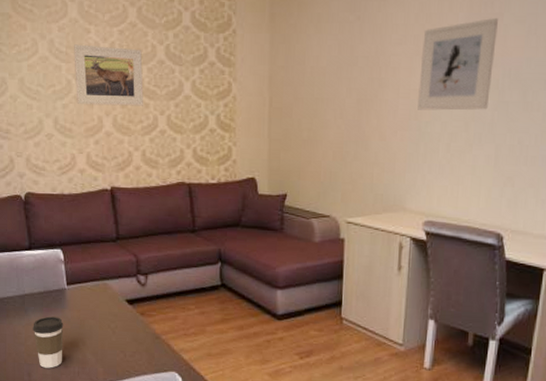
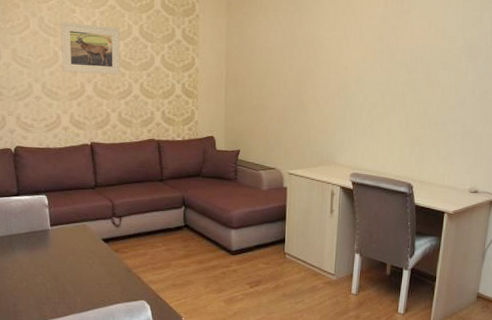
coffee cup: present [33,316,64,368] -> none [19,254,47,299]
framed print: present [418,18,498,111] -> none [345,13,407,85]

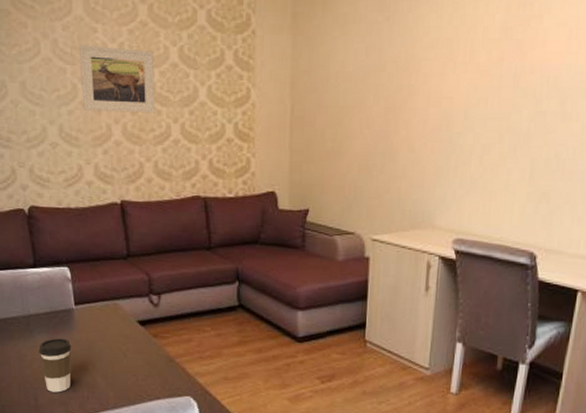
coffee cup: none [19,254,47,299] -> present [39,338,72,393]

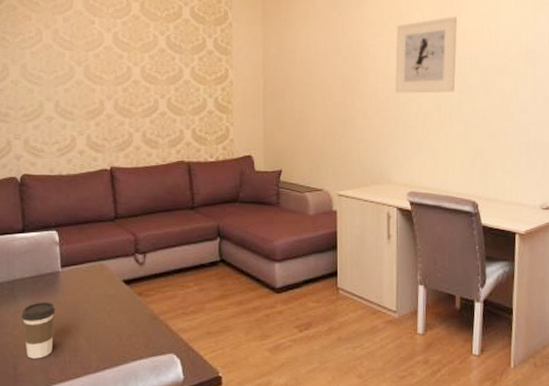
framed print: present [79,45,155,113] -> none [77,34,145,90]
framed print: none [449,21,537,121] -> present [395,17,457,93]

